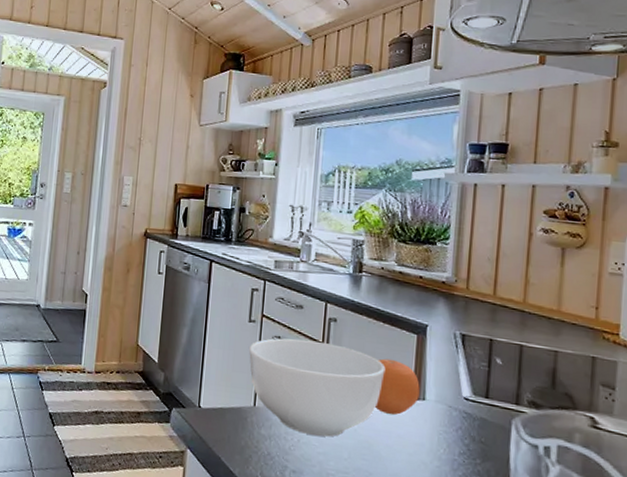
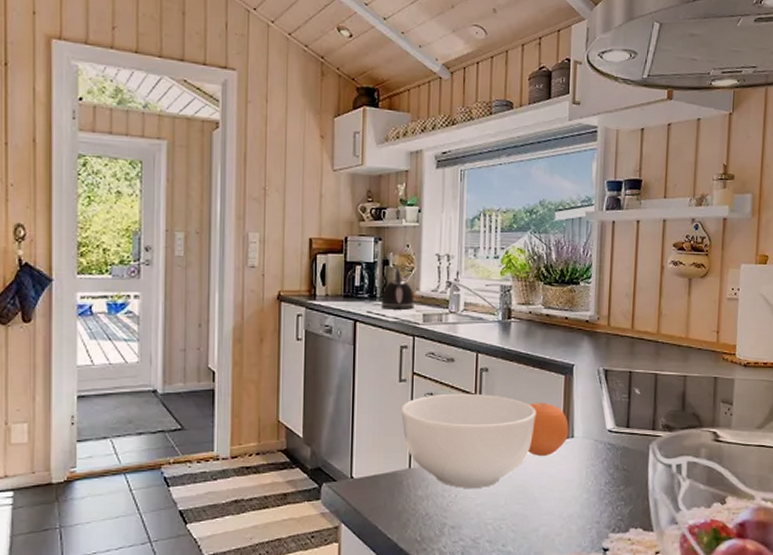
kettle: none [235,215,267,255] -> present [380,267,415,310]

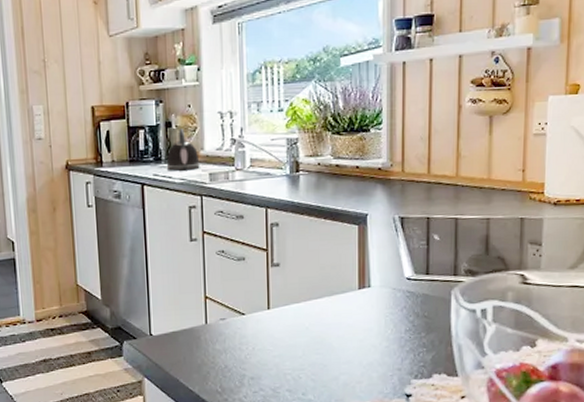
bowl: present [400,393,537,488] -> none [193,248,331,341]
fruit: present [528,402,569,456] -> none [322,253,365,307]

